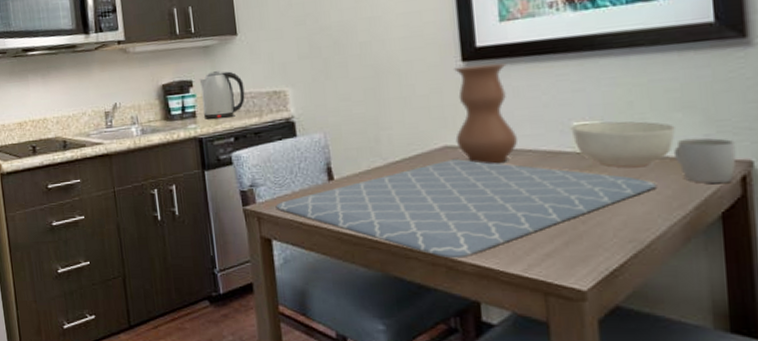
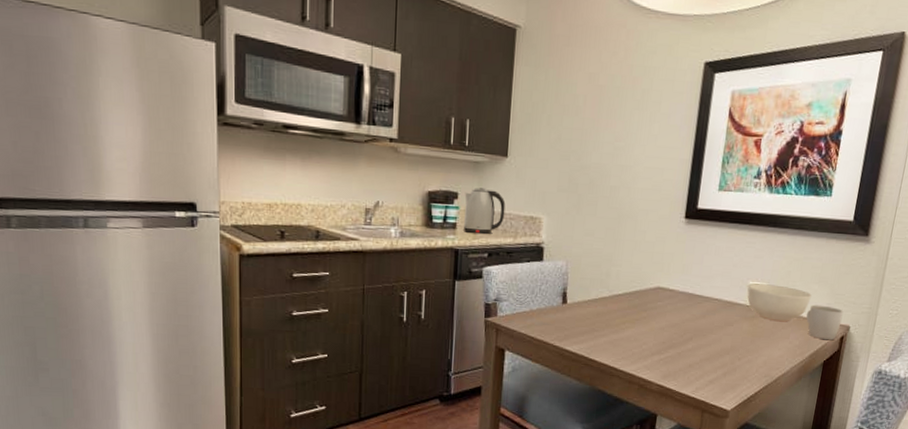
placemat: present [275,159,657,259] -> none [513,298,791,379]
vase: present [454,63,519,164] -> none [666,222,716,306]

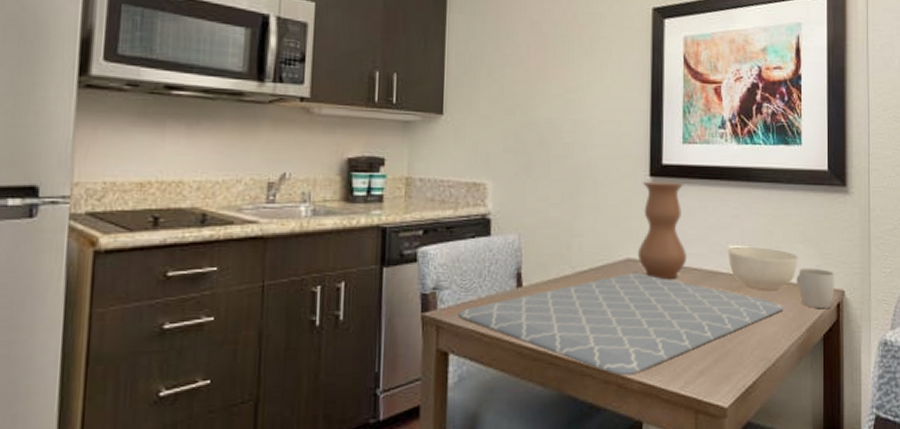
kettle: present [464,187,506,235] -> none [393,151,443,208]
placemat: none [513,298,791,379] -> present [458,273,784,376]
vase: none [666,222,716,306] -> present [637,181,688,279]

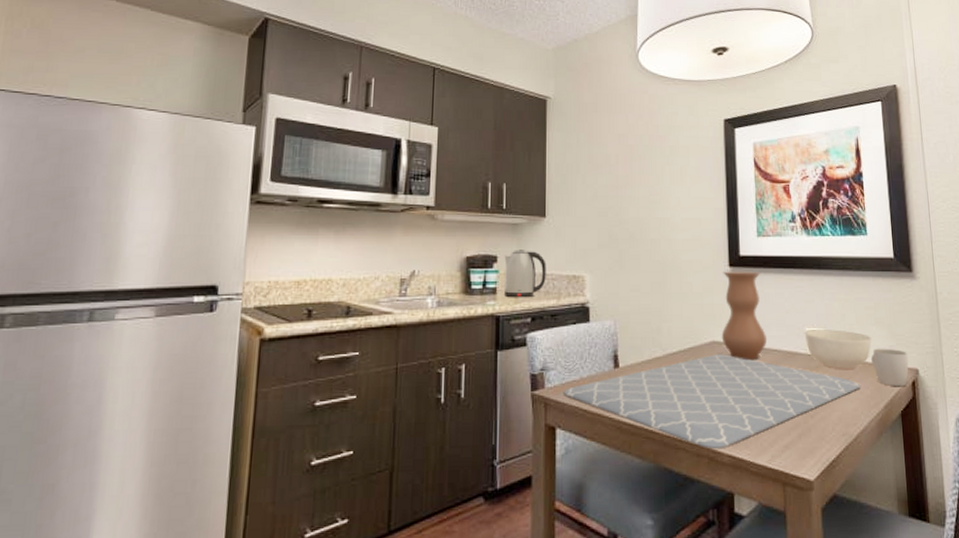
kettle: none [393,151,443,208] -> present [504,250,546,298]

